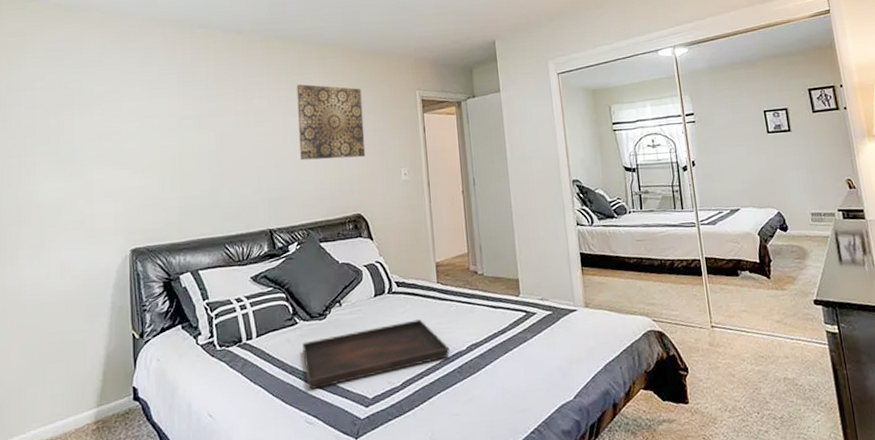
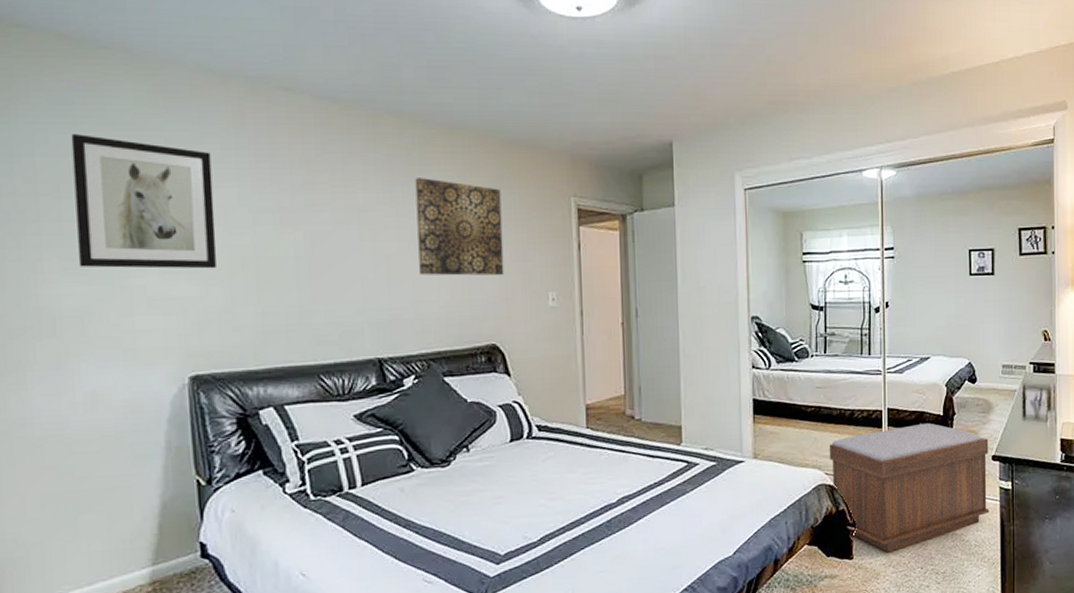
wall art: none [58,71,153,169] -> present [71,133,217,269]
serving tray: present [302,319,450,389] -> none [420,468,598,545]
bench: none [653,270,819,397] -> present [829,423,989,553]

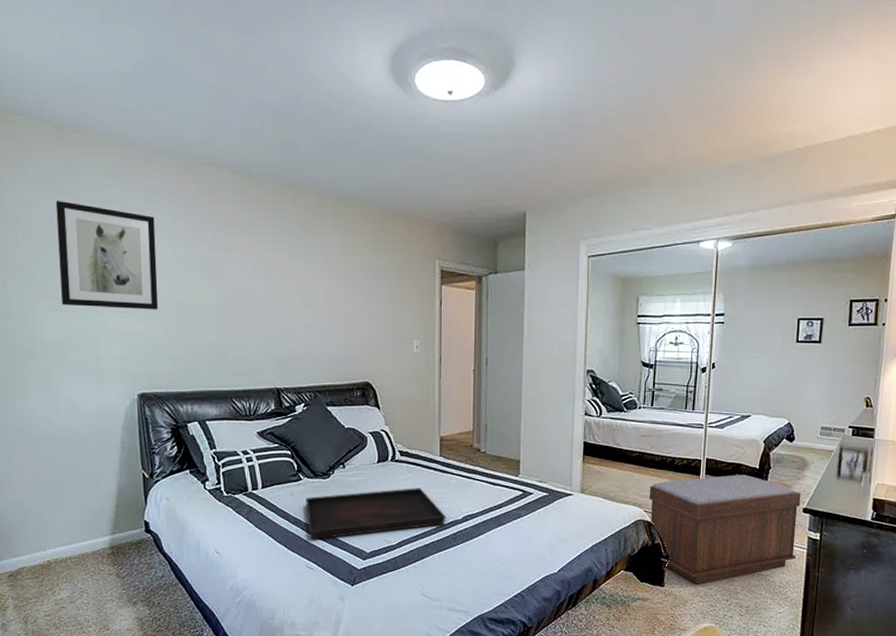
wall art: present [415,178,504,276] -> none [309,240,378,324]
serving tray: none [420,468,598,545] -> present [306,488,446,539]

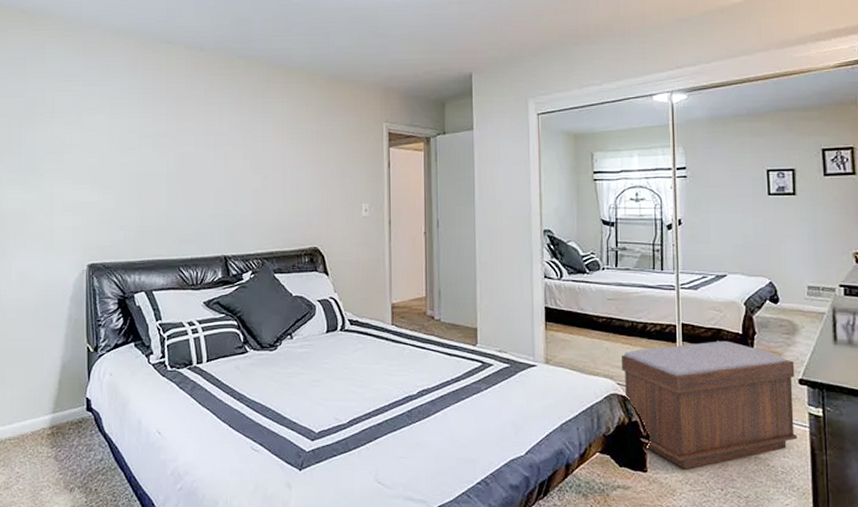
wall art: present [55,200,159,310] -> none [20,80,112,181]
serving tray: present [306,488,446,539] -> none [252,360,400,418]

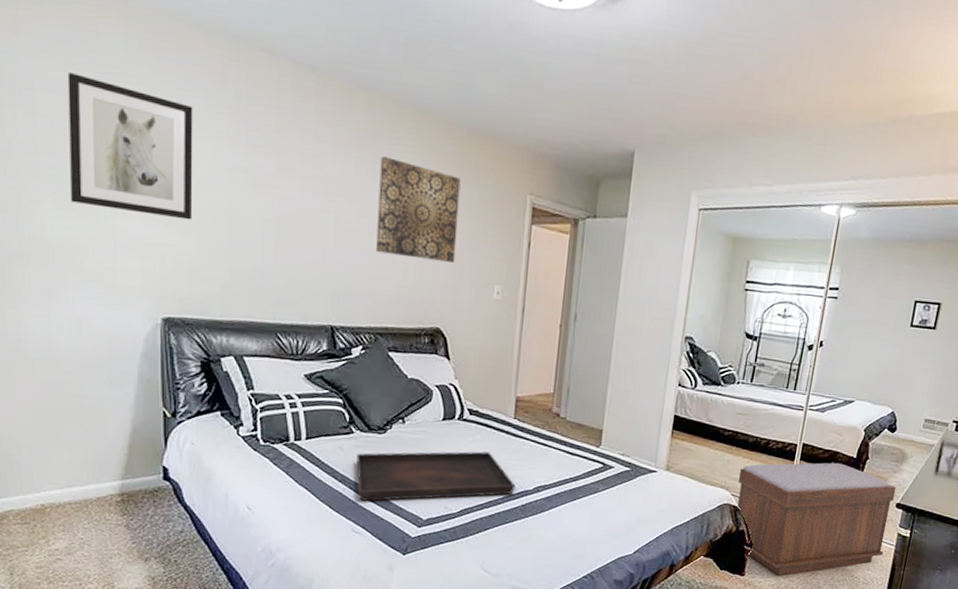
wall art: none [20,80,112,181] -> present [67,71,193,220]
serving tray: none [252,360,400,418] -> present [356,451,516,501]
wall art: none [258,108,326,189] -> present [376,156,461,263]

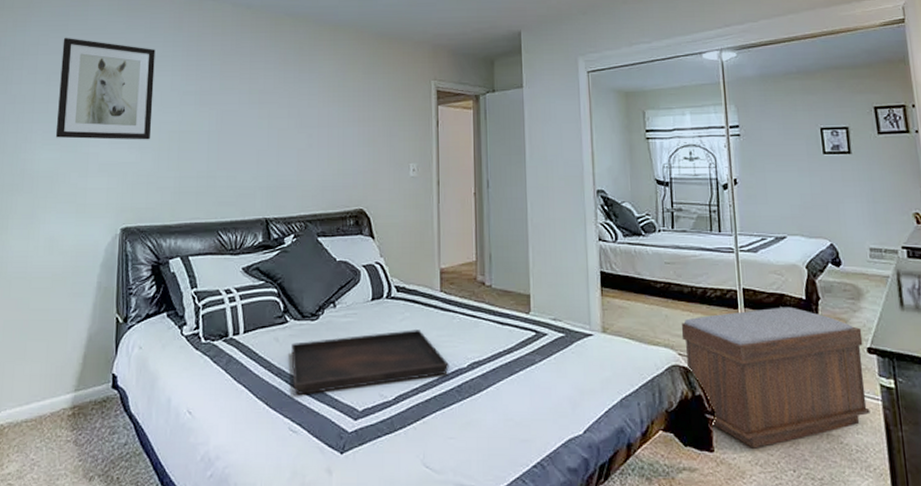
wall art: present [376,156,461,263] -> none [303,66,373,148]

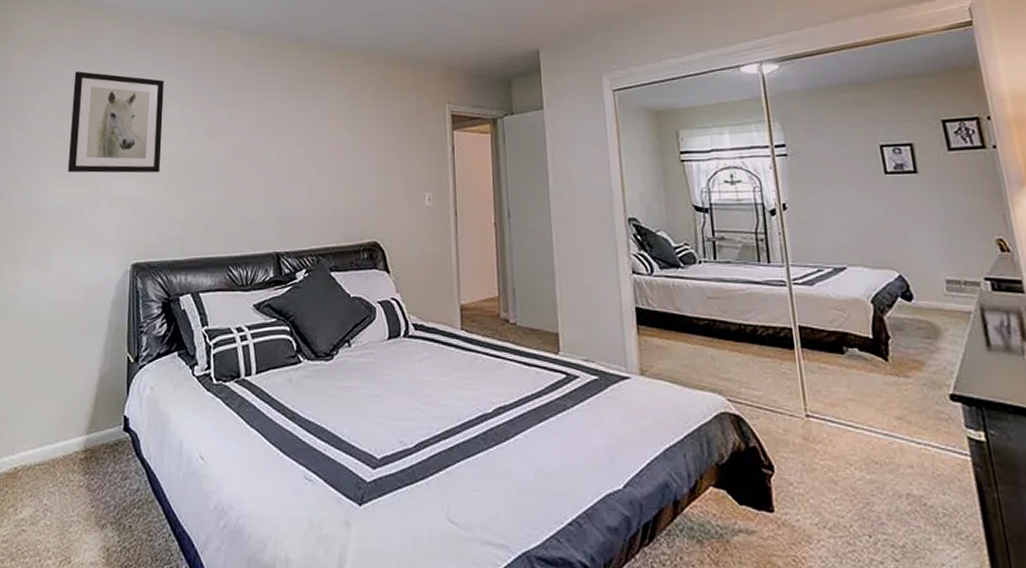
serving tray: present [291,330,449,394] -> none [305,371,473,440]
bench: present [681,306,870,449] -> none [729,347,958,509]

